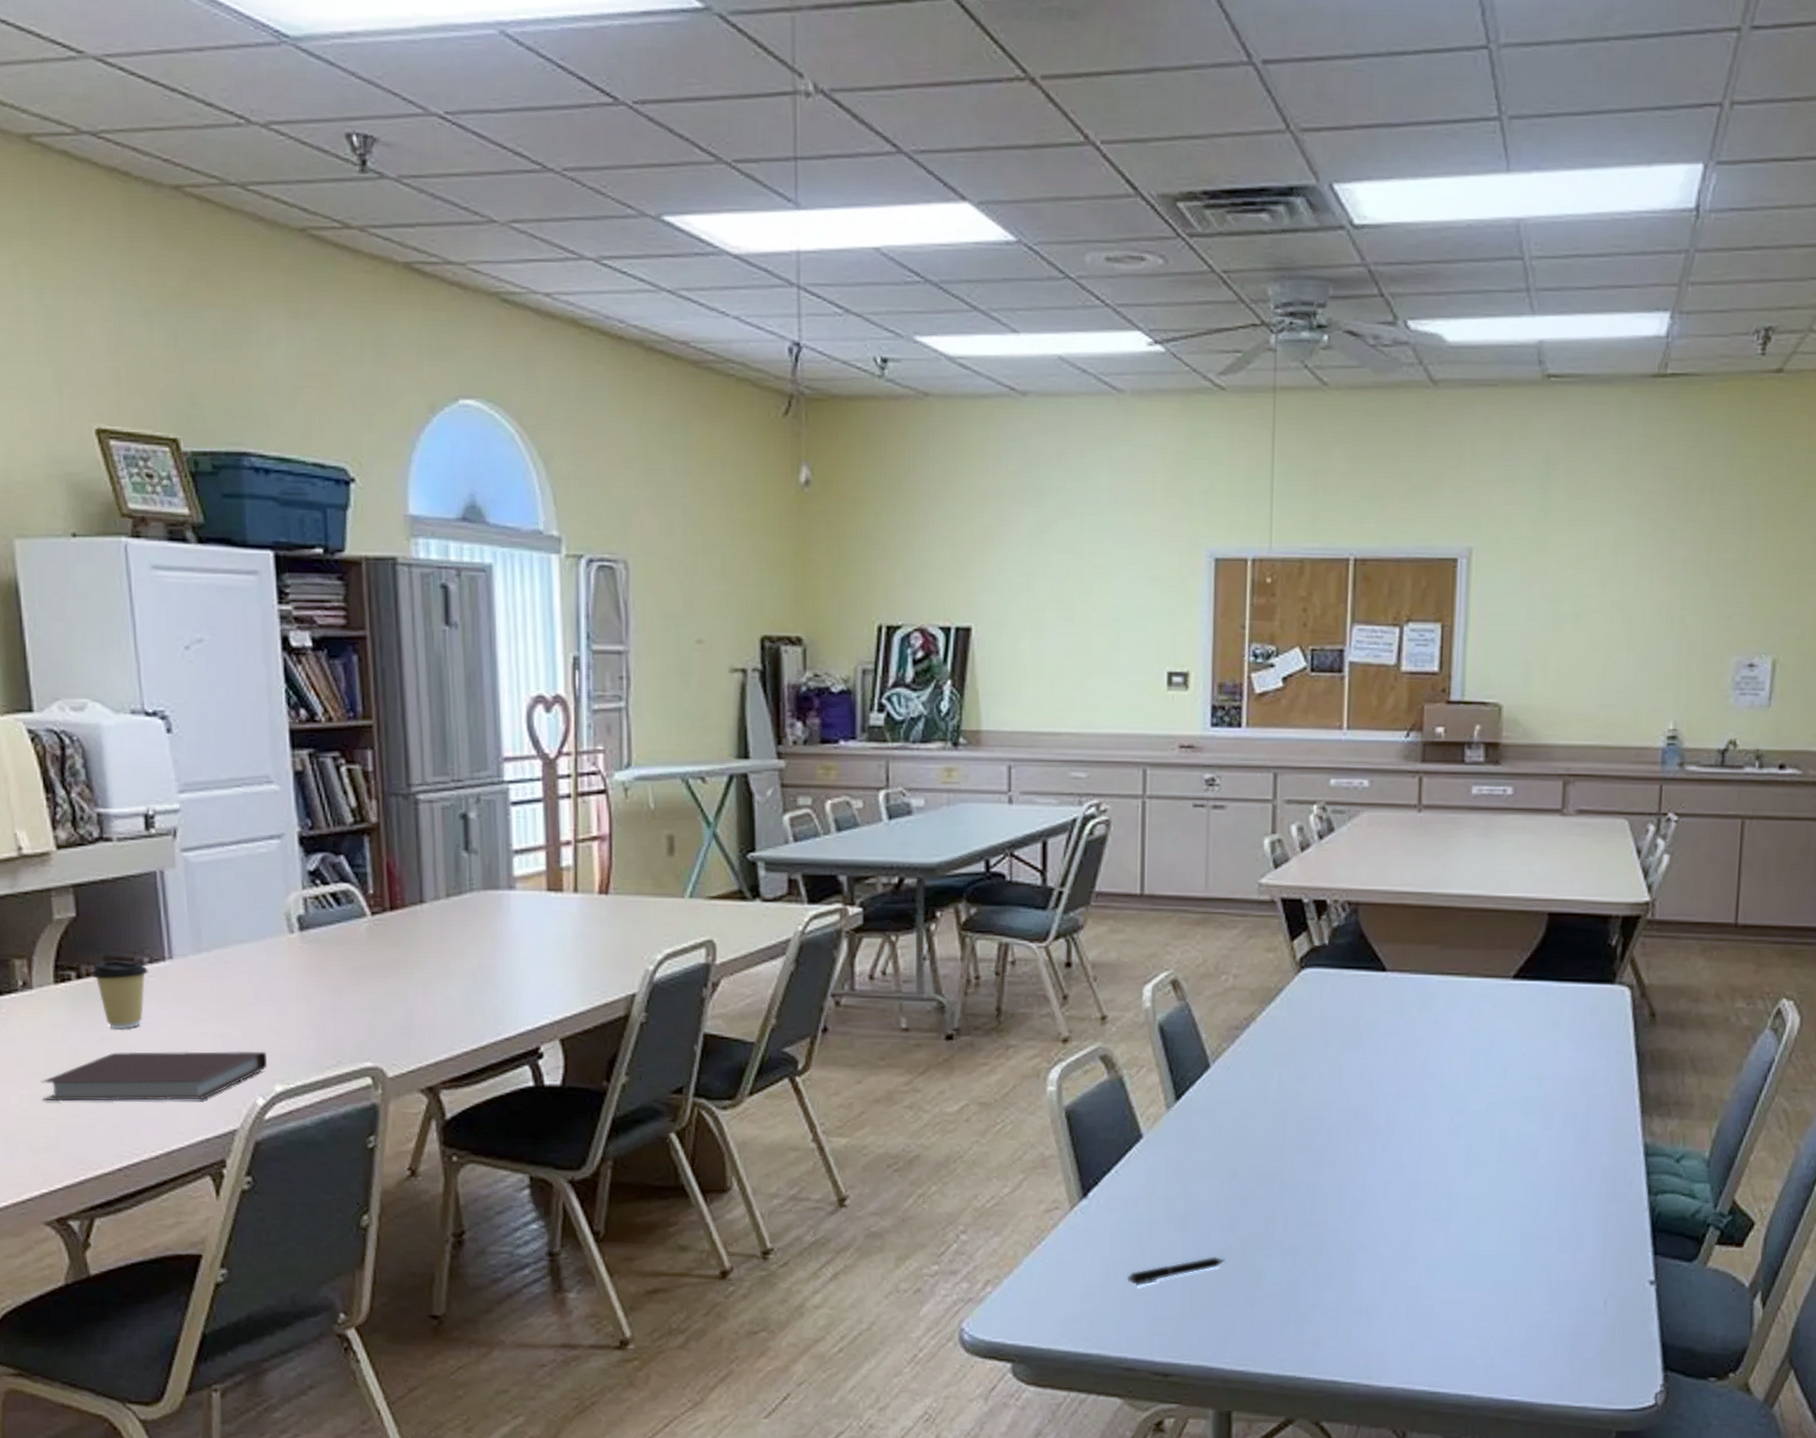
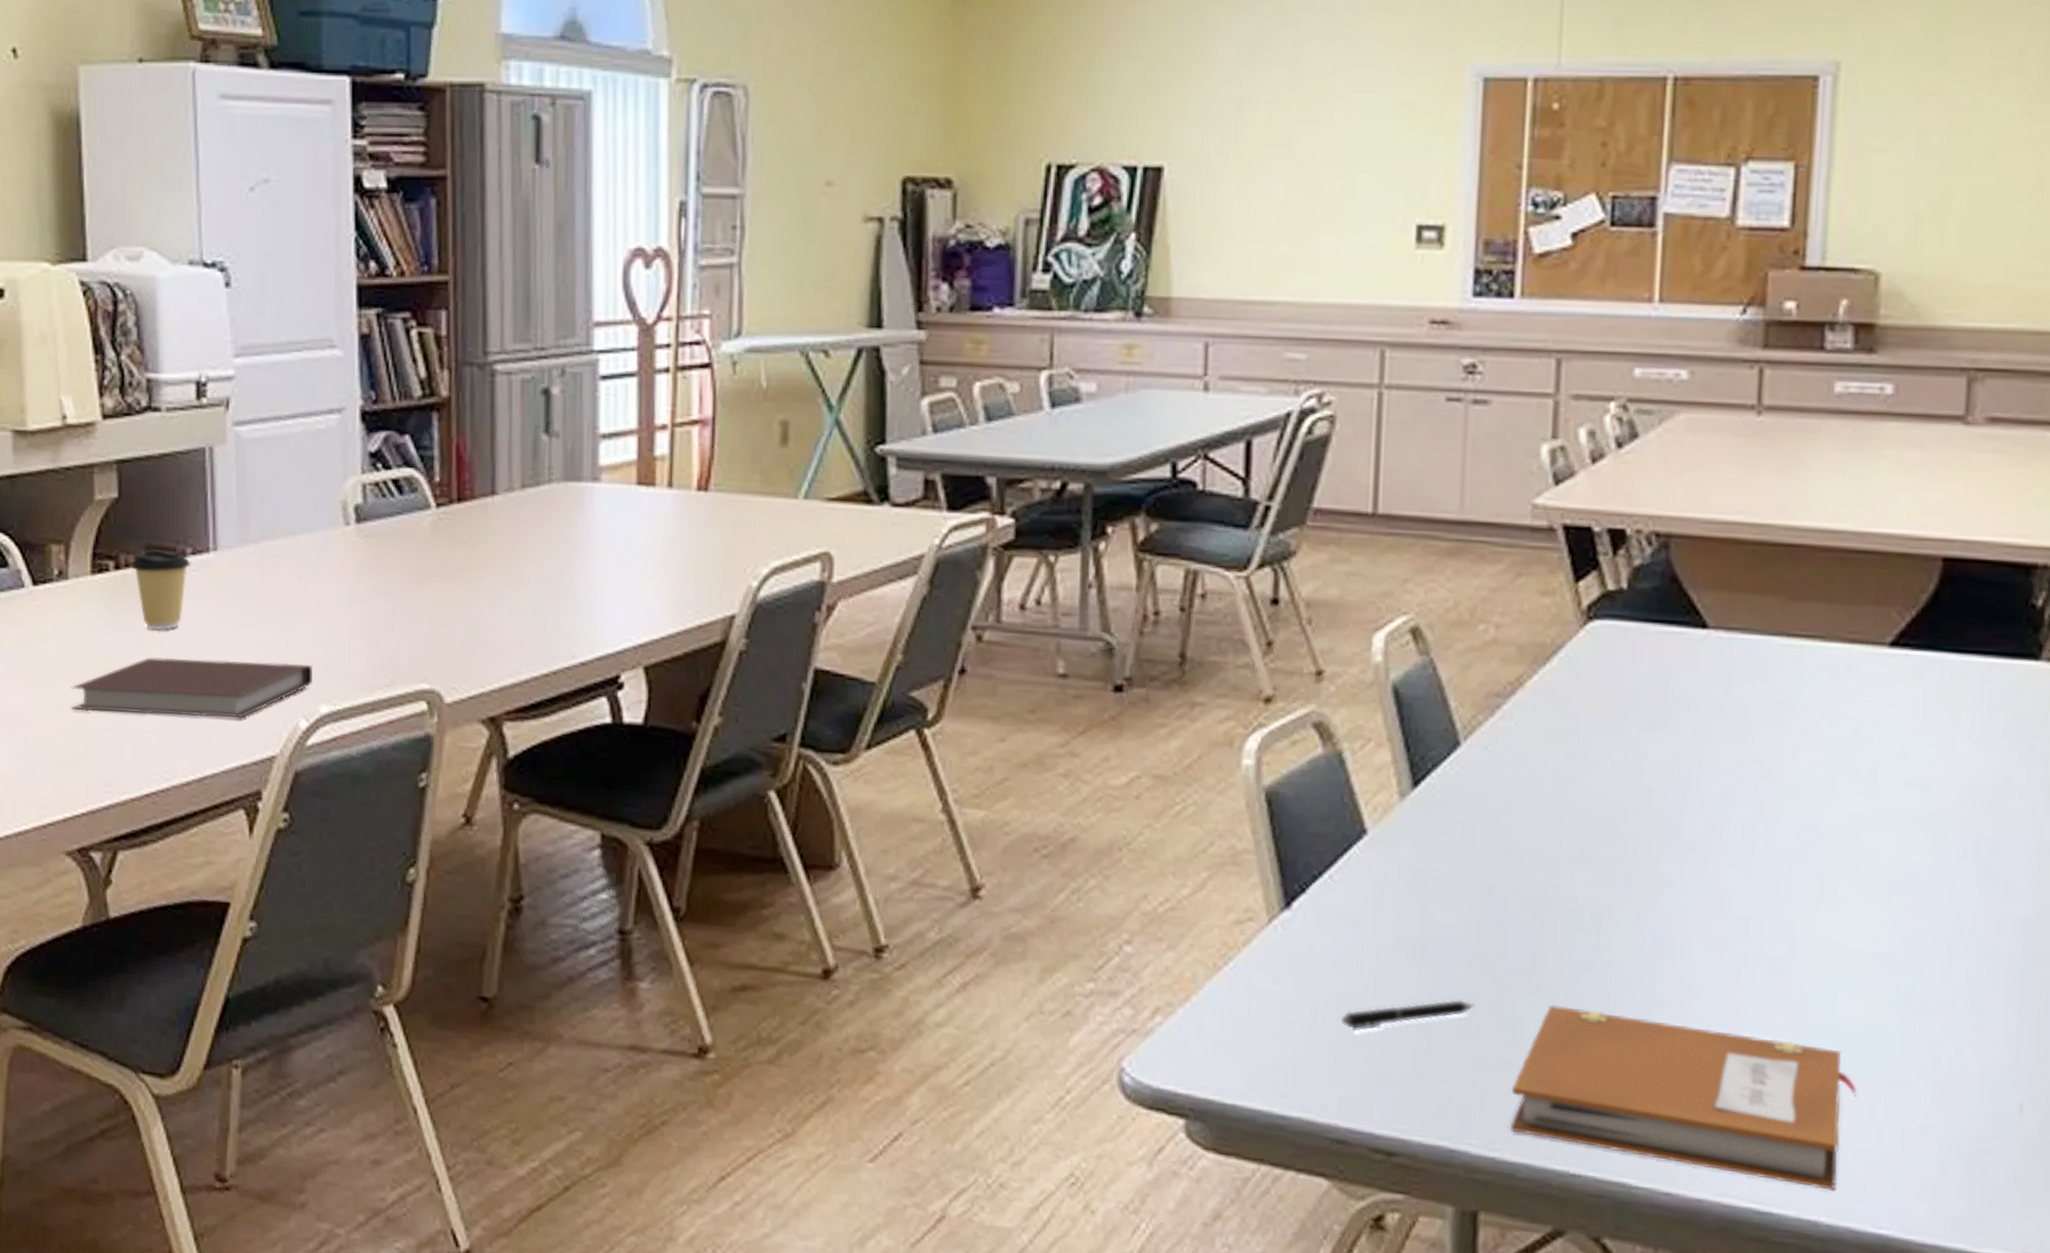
notebook: none [1253,1254,1495,1372] -> present [1511,1004,1857,1191]

